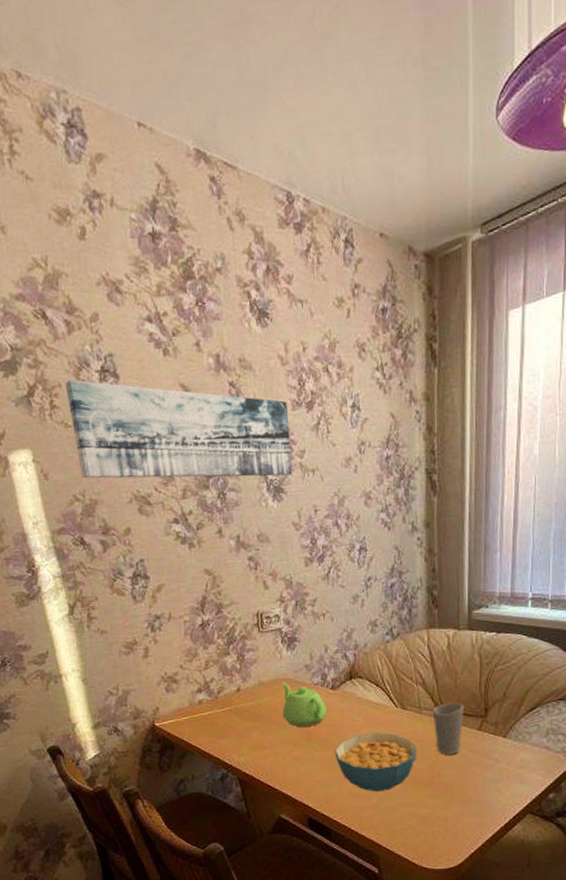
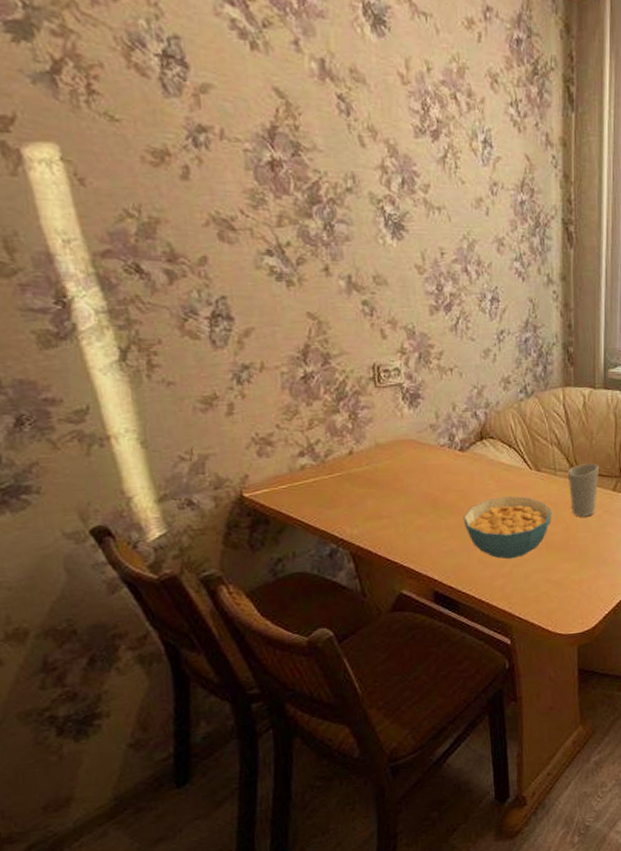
wall art: present [65,379,293,479] -> none [109,60,416,211]
teapot: present [282,681,328,727] -> none [403,443,456,493]

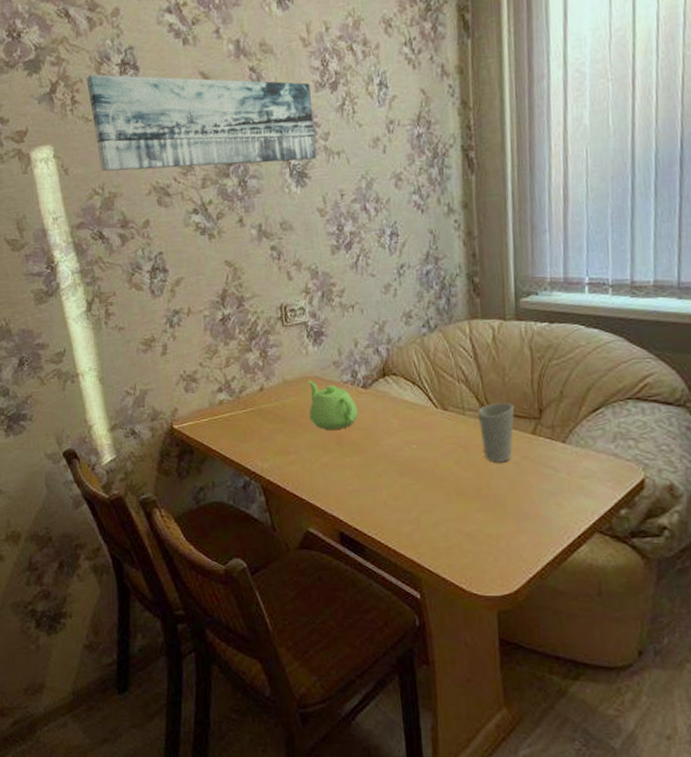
wall art: none [109,60,416,211] -> present [86,74,317,172]
teapot: none [403,443,456,493] -> present [308,380,359,429]
cereal bowl: present [463,496,552,560] -> none [367,436,461,505]

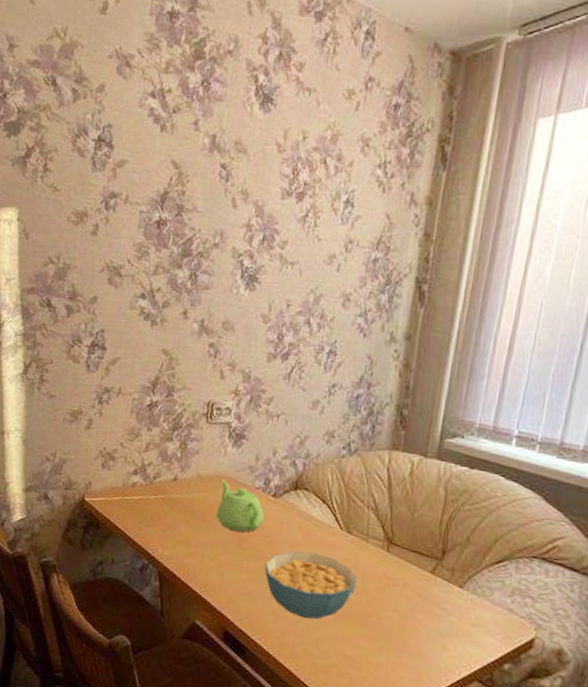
wall art: present [86,74,317,172] -> none [60,145,277,265]
cereal bowl: none [367,436,461,505] -> present [265,550,357,620]
cup: present [478,403,514,463] -> none [379,536,418,595]

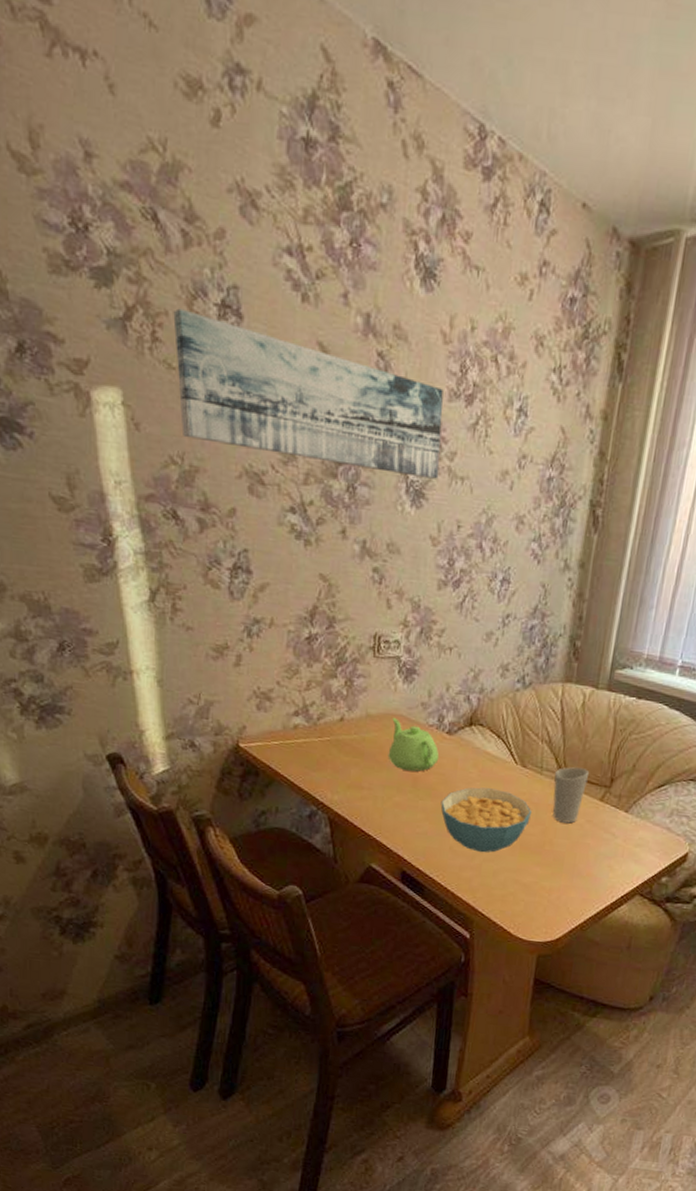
wall art: none [60,145,277,265] -> present [173,308,444,479]
cup: none [379,536,418,595] -> present [553,767,589,824]

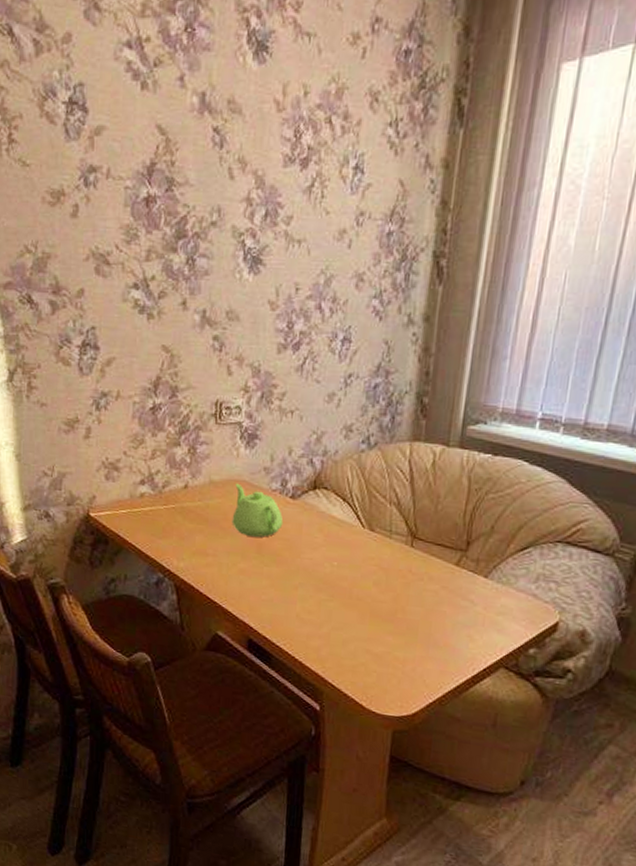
wall art: present [173,308,444,479] -> none [27,110,278,244]
cereal bowl: present [440,787,531,853] -> none [286,552,381,621]
cup: present [553,767,589,824] -> none [404,530,442,590]

